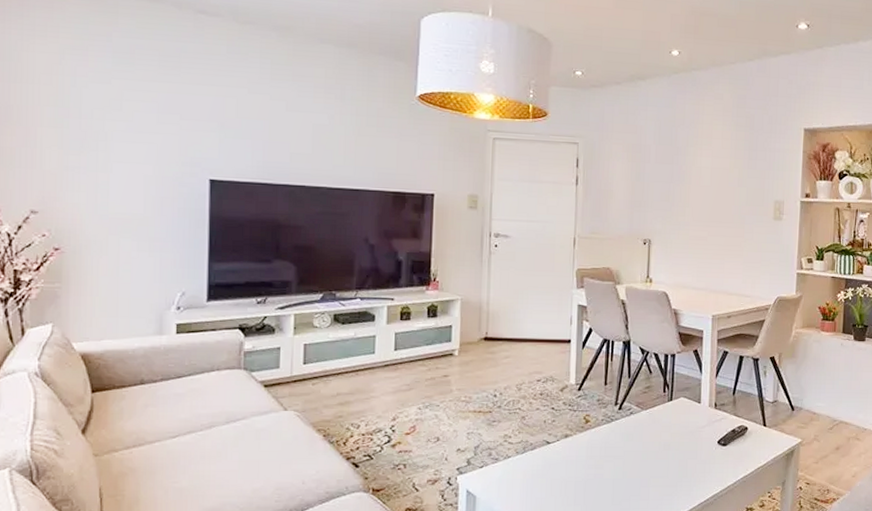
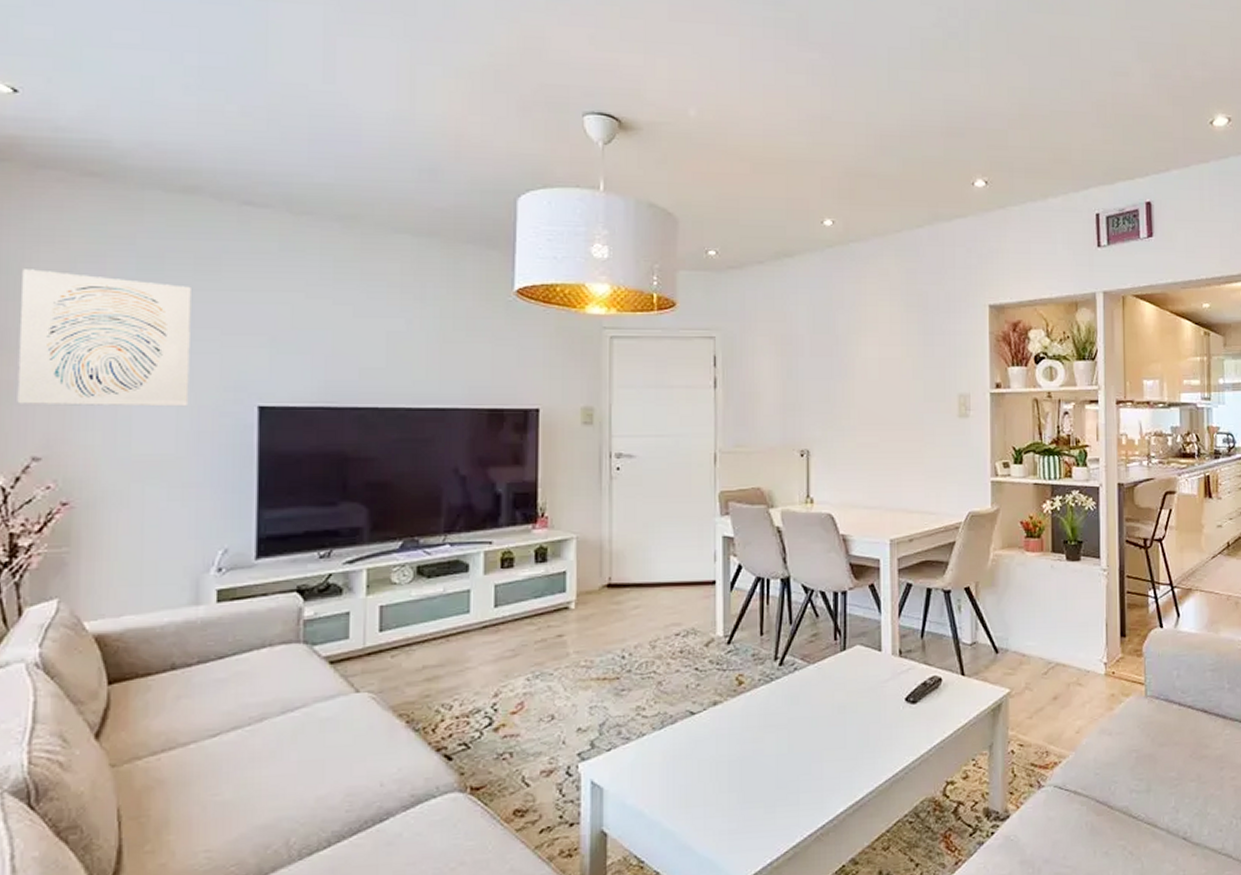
wall art: none [18,57,156,177] -> present [17,269,191,407]

